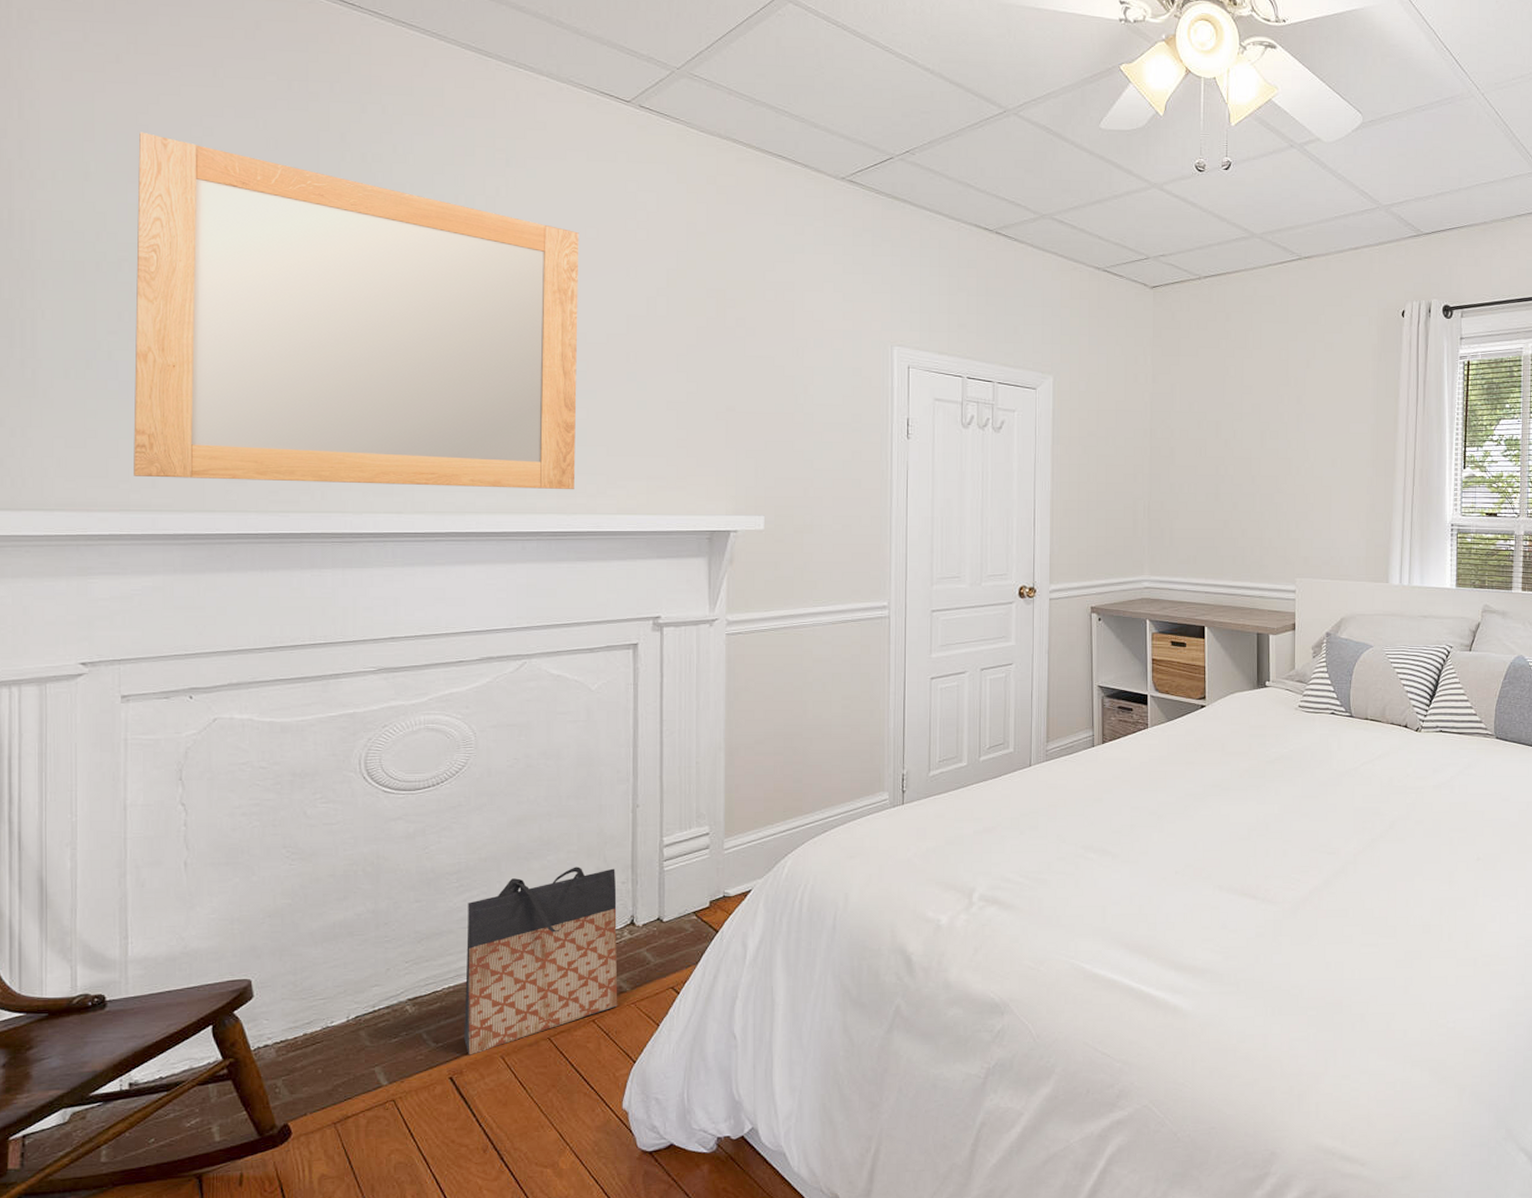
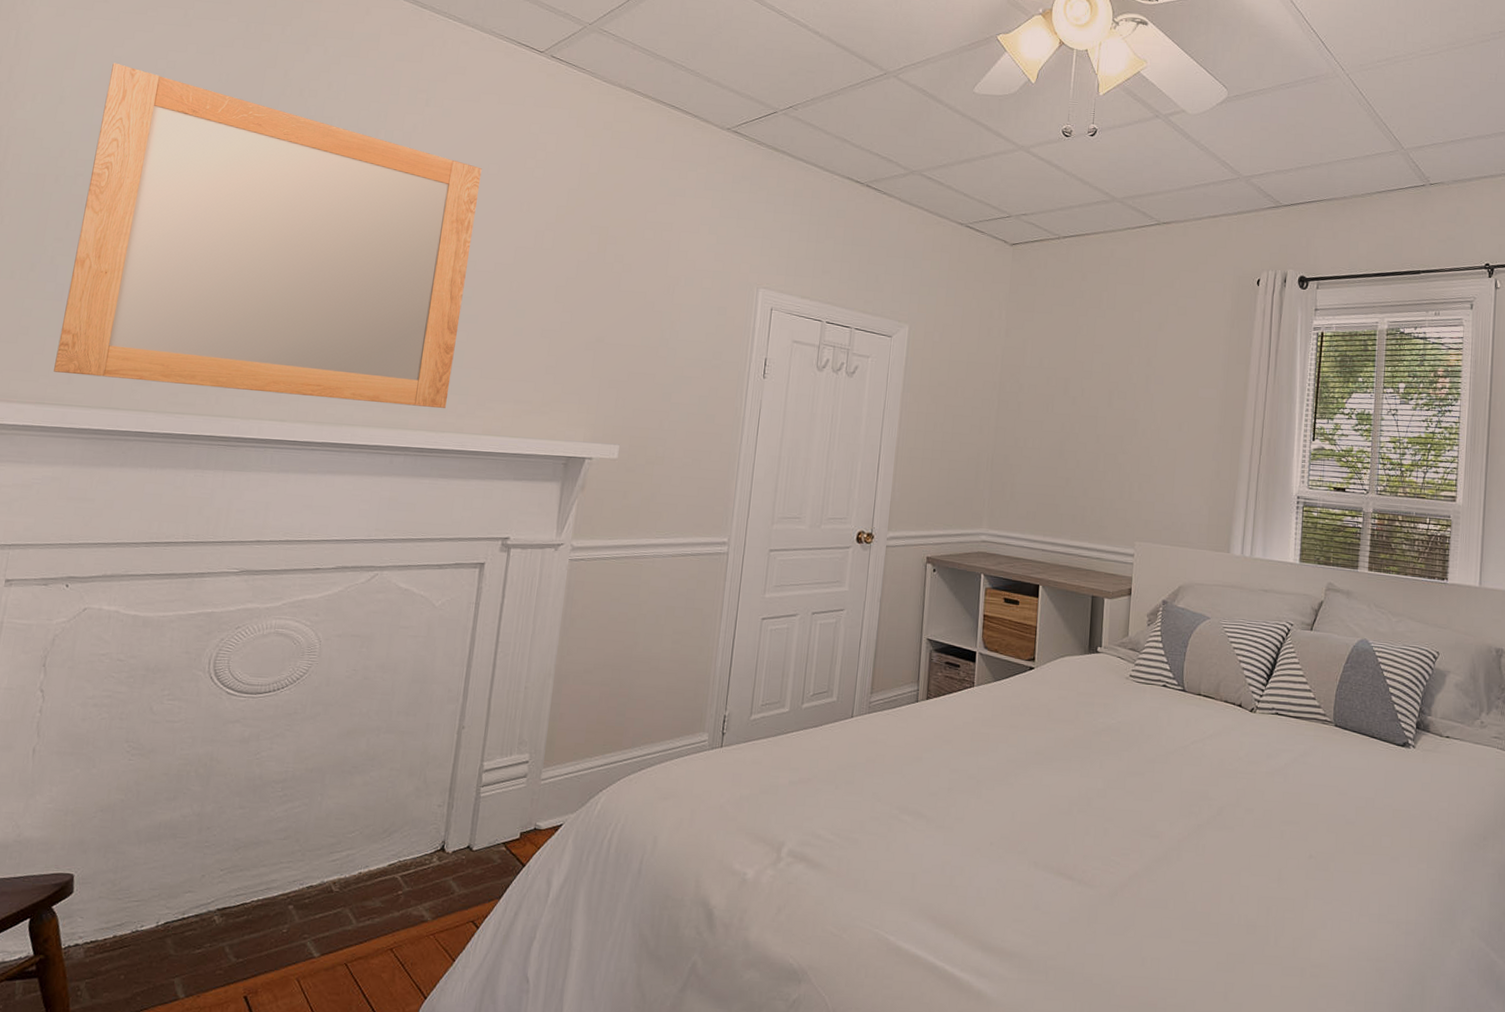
bag: present [464,867,618,1055] -> none [264,785,434,975]

